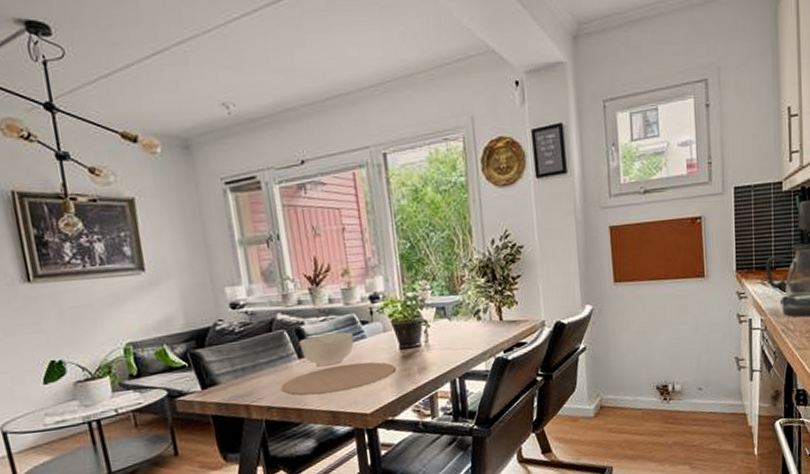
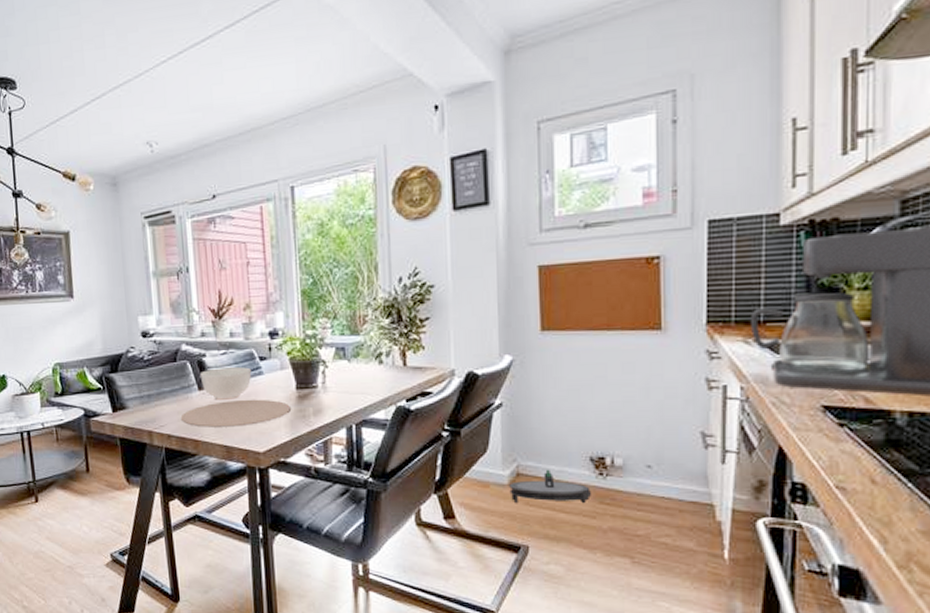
robot vacuum: none [595,399,660,433] -> present [509,469,592,504]

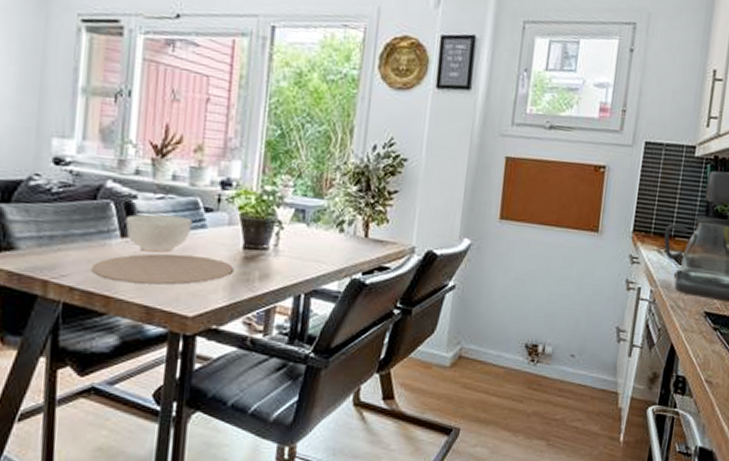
robot vacuum: present [509,469,592,504] -> none [450,353,523,389]

